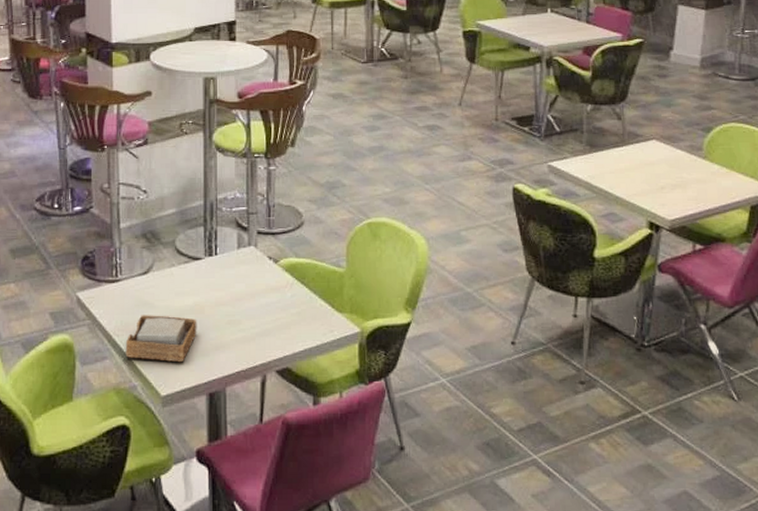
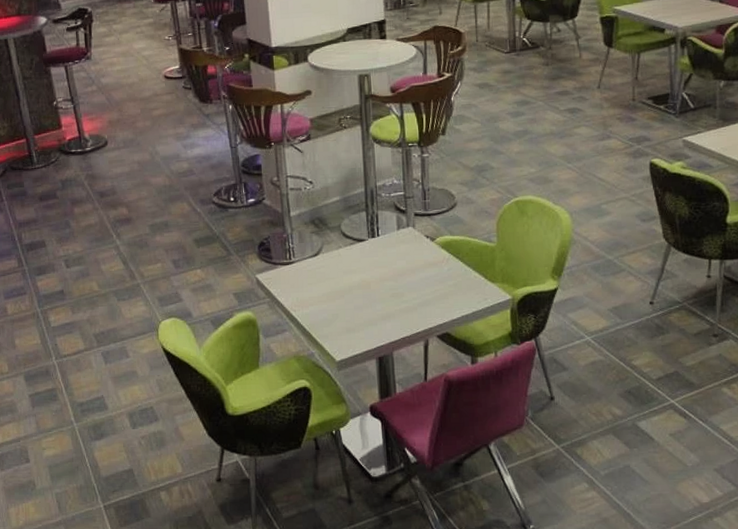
napkin holder: present [125,315,197,363] -> none [302,291,365,332]

